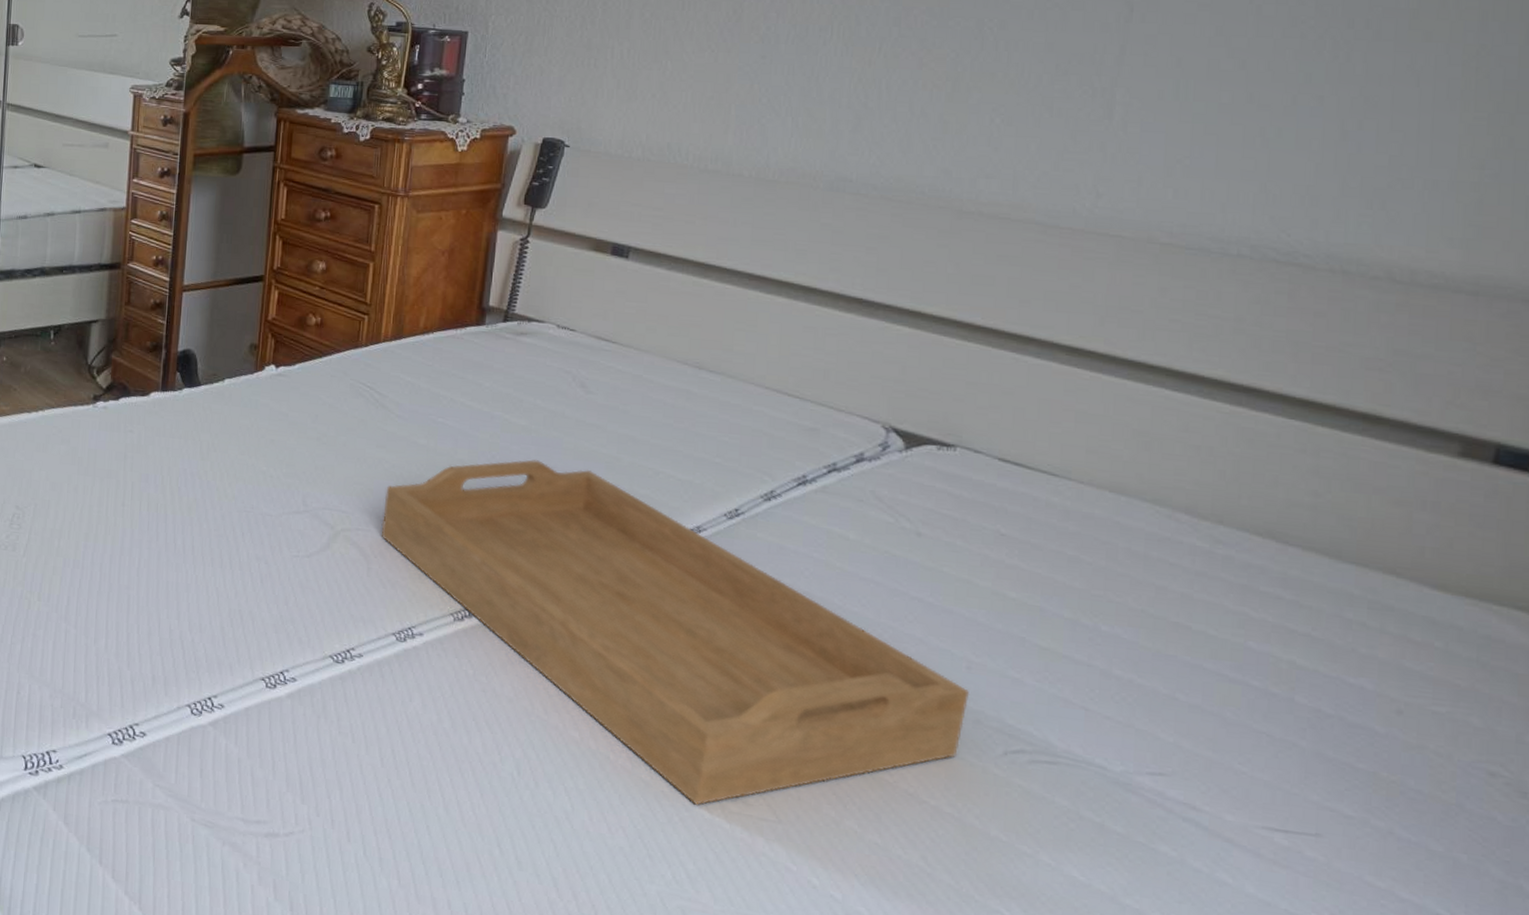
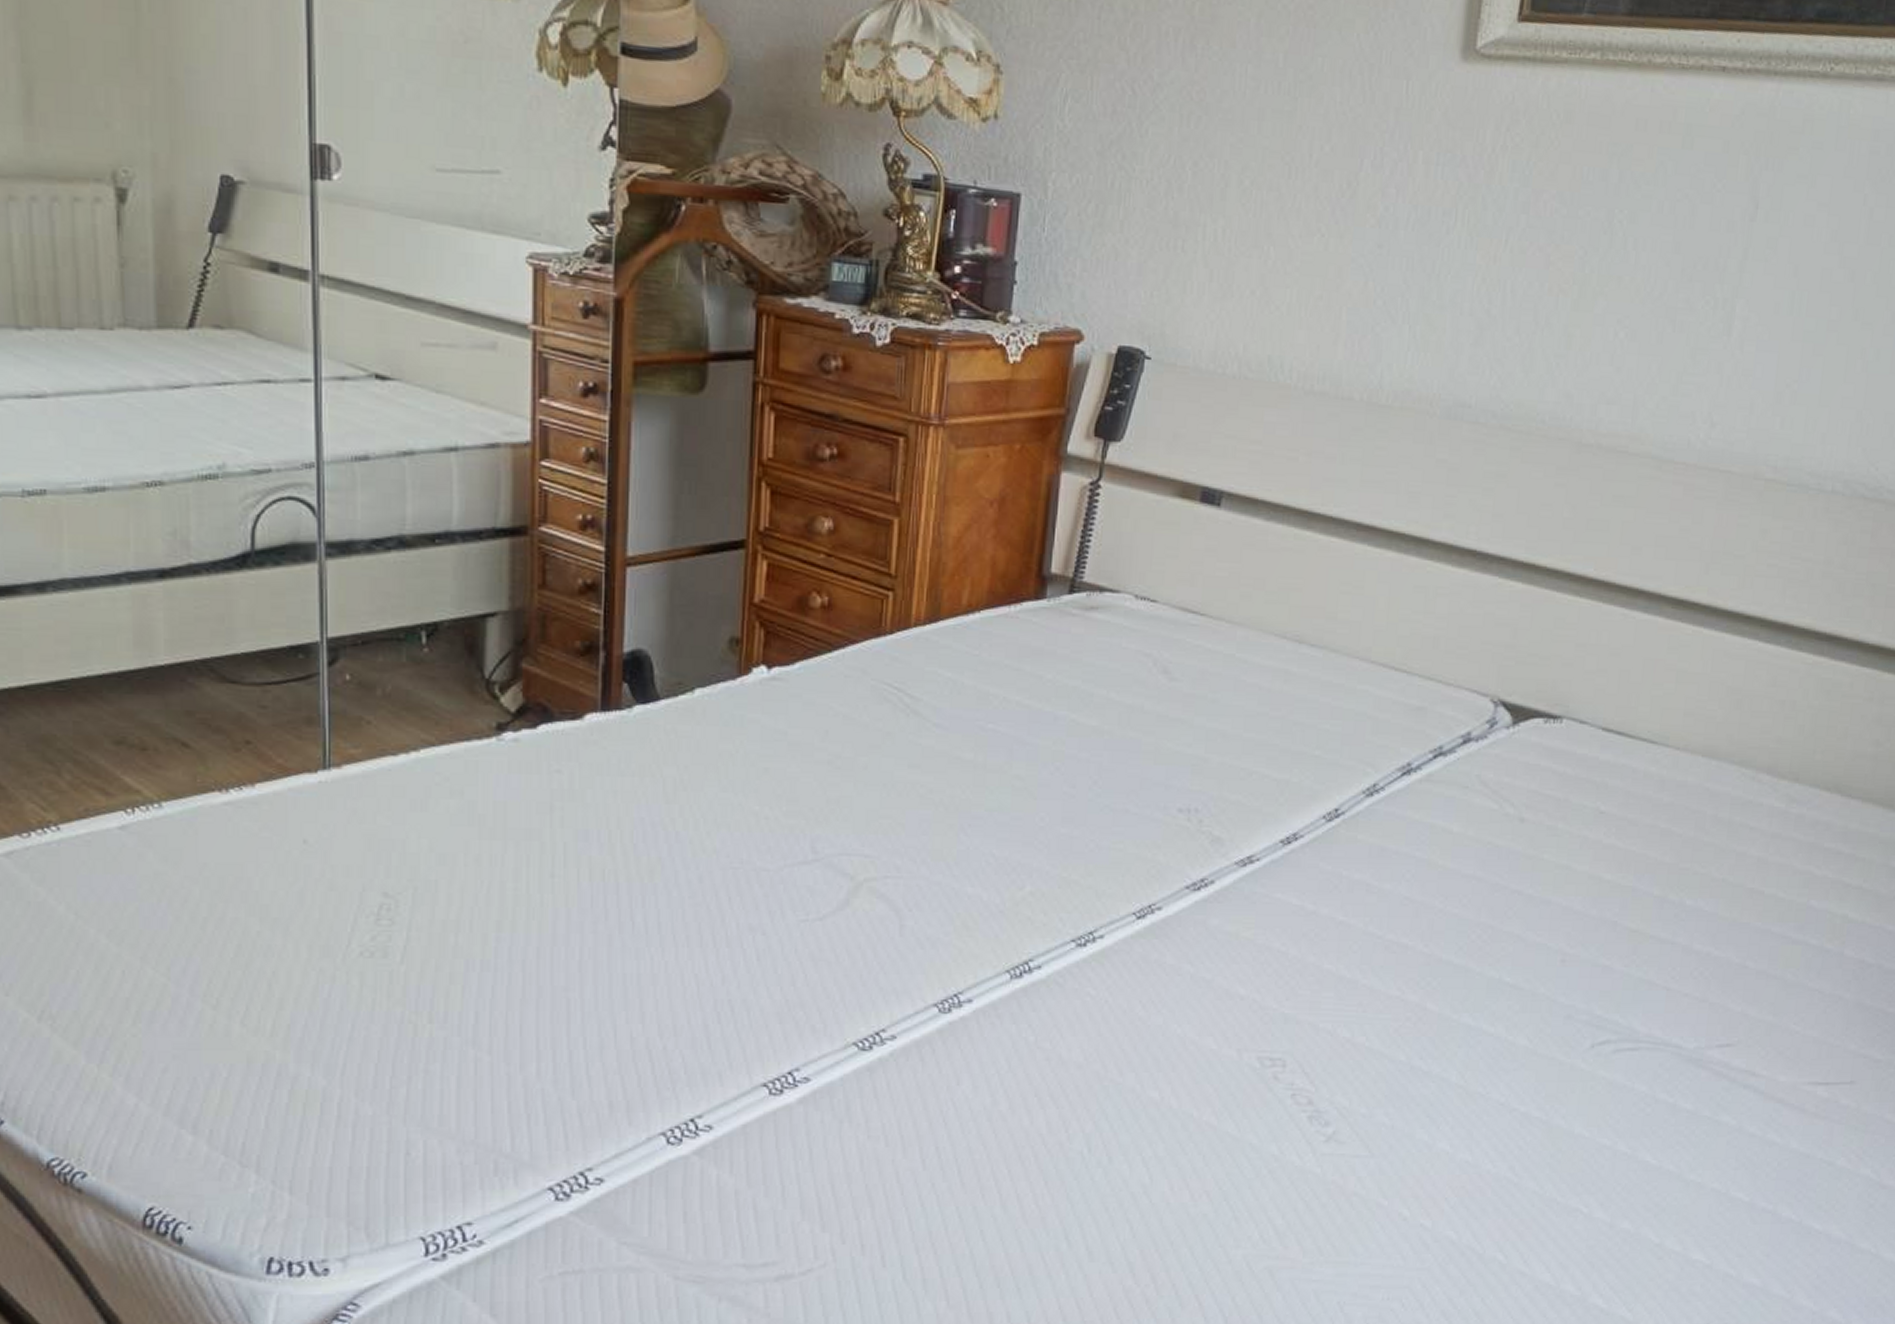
serving tray: present [381,460,970,805] -> none [917,769,1563,1153]

